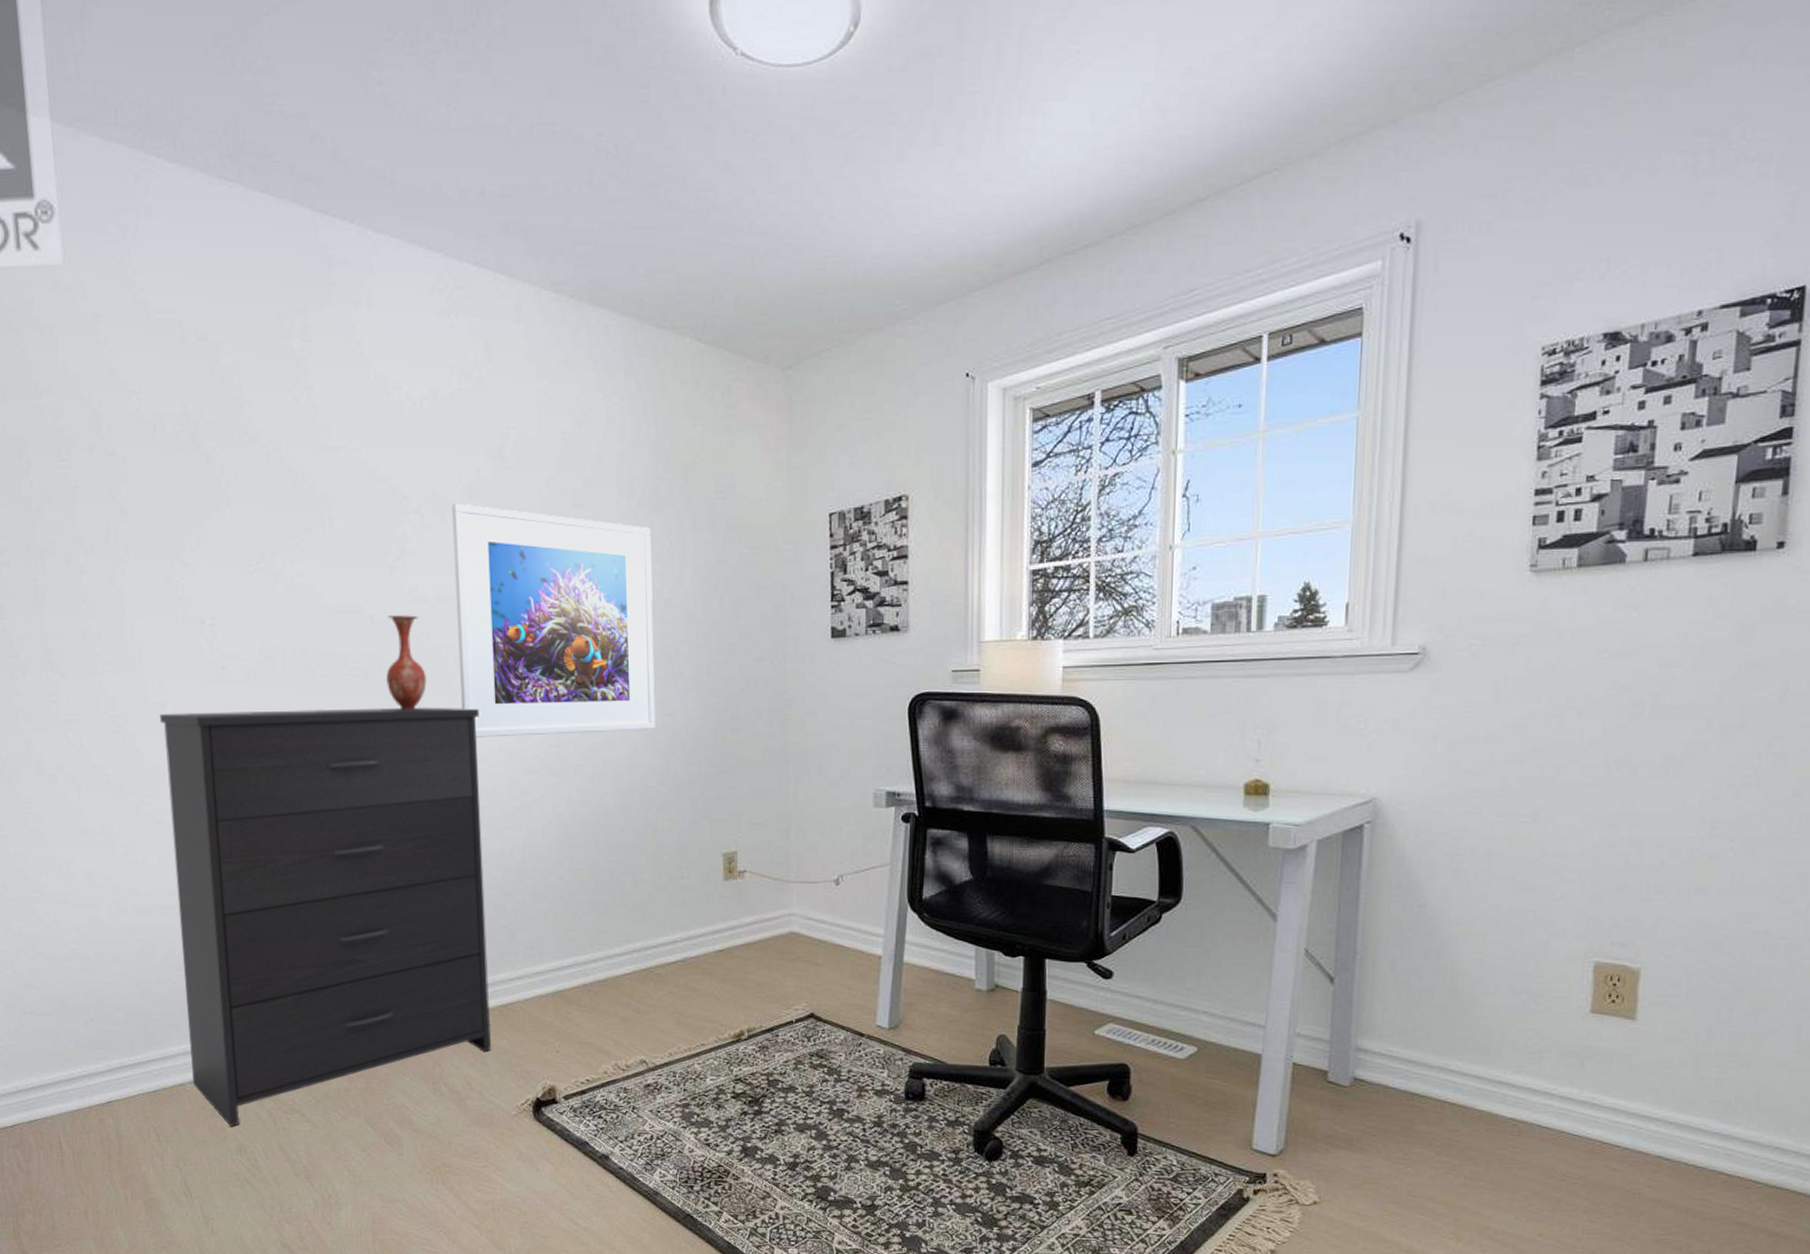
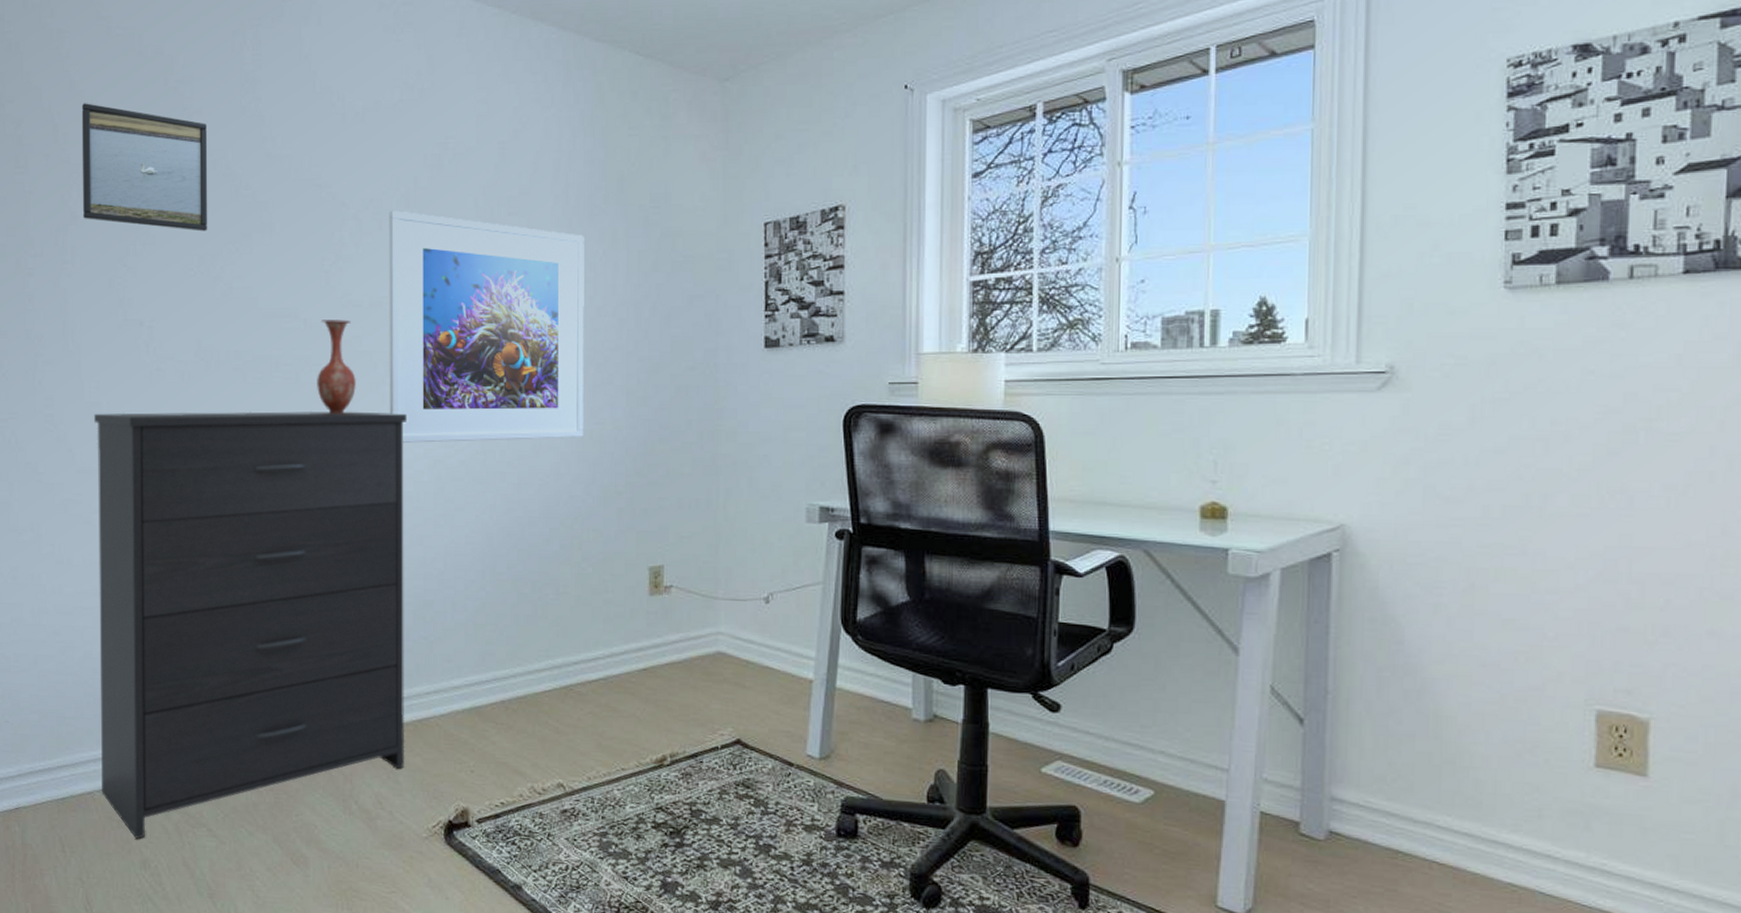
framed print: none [124,392,266,527] -> present [81,103,208,232]

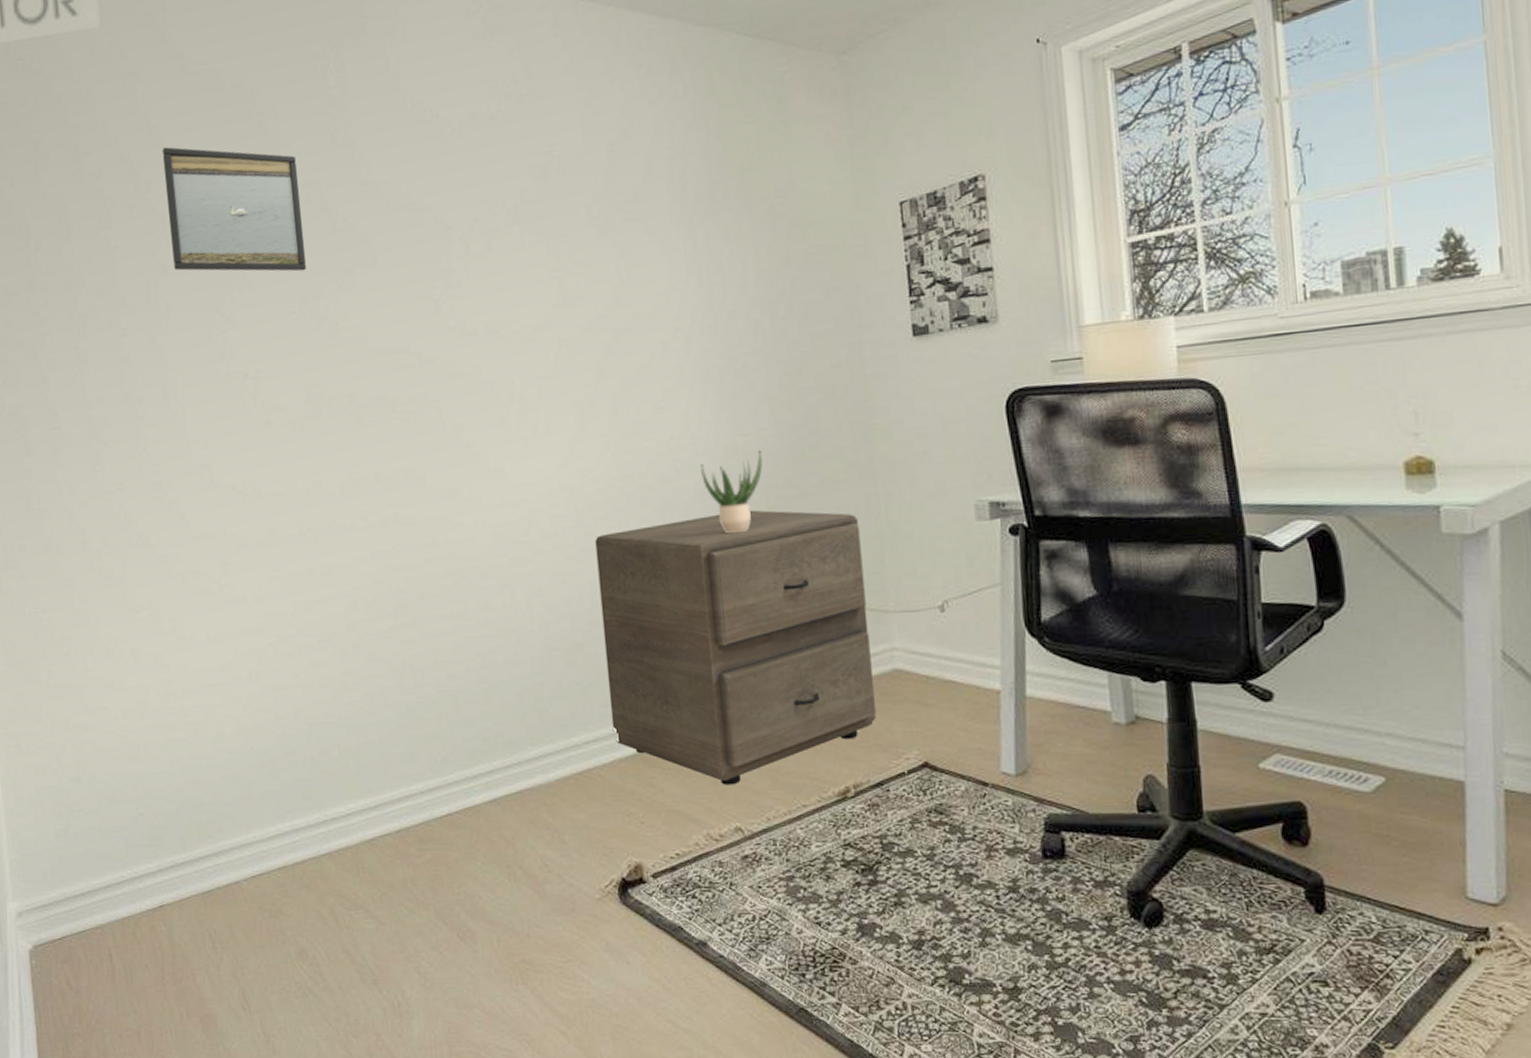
dresser: present [94,410,407,839] -> none [205,444,569,928]
vase: present [317,319,356,414] -> none [435,350,479,452]
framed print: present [389,210,584,443] -> none [497,228,727,476]
filing cabinet: none [453,493,698,744] -> present [595,510,876,785]
potted plant: none [558,439,616,514] -> present [701,450,763,534]

